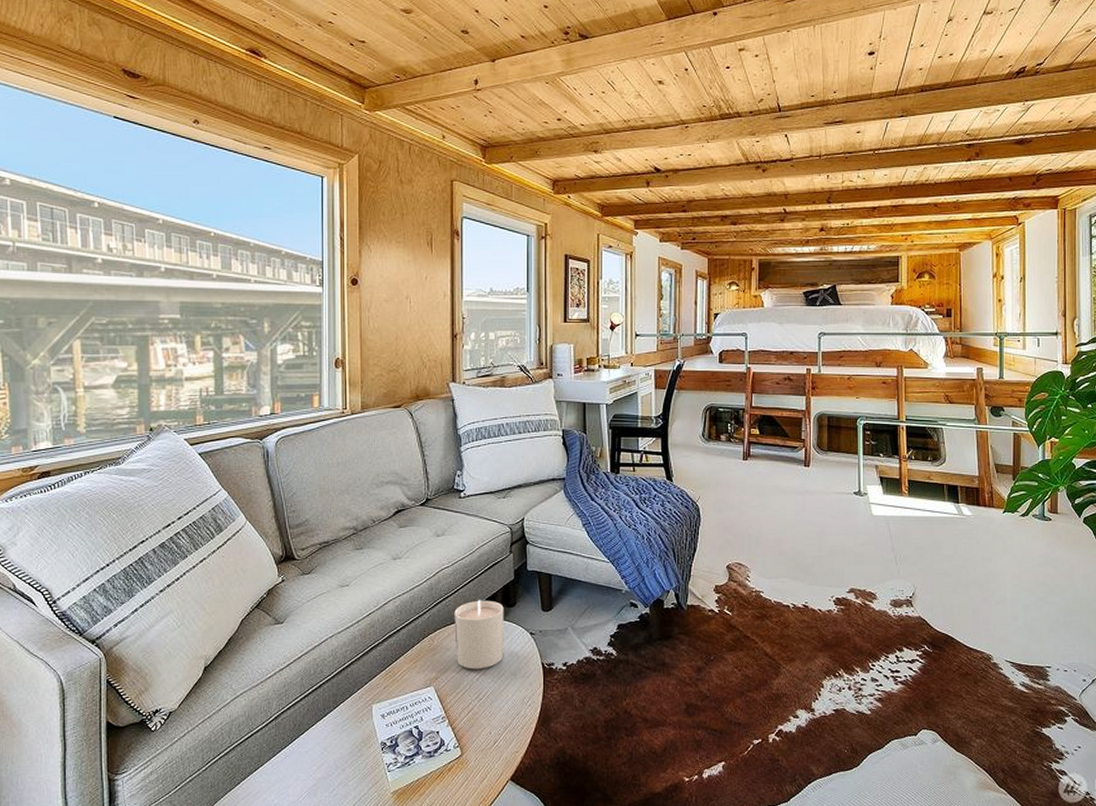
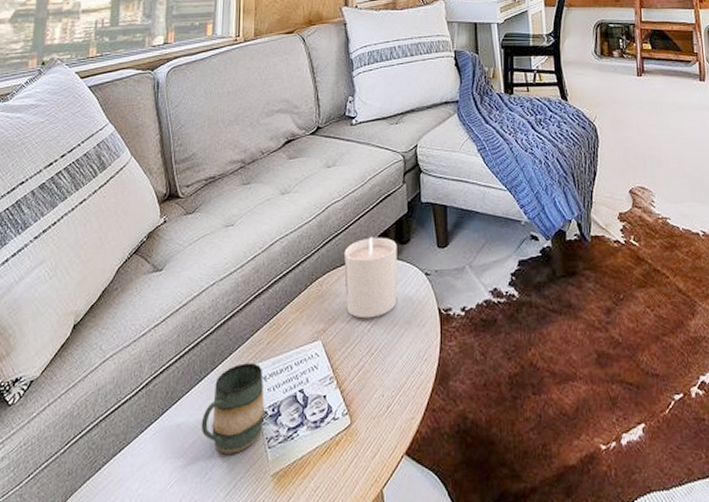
mug: none [327,703,384,775] -> present [201,363,265,454]

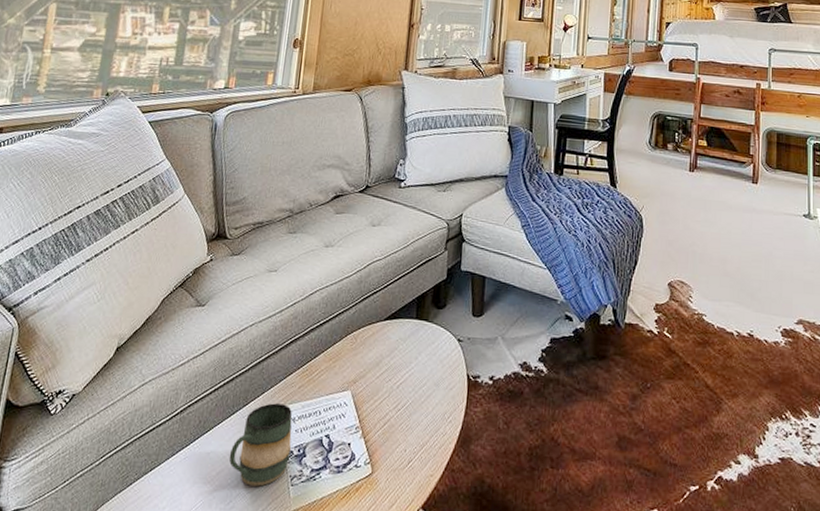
candle: present [344,236,397,319] -> none [378,297,433,376]

